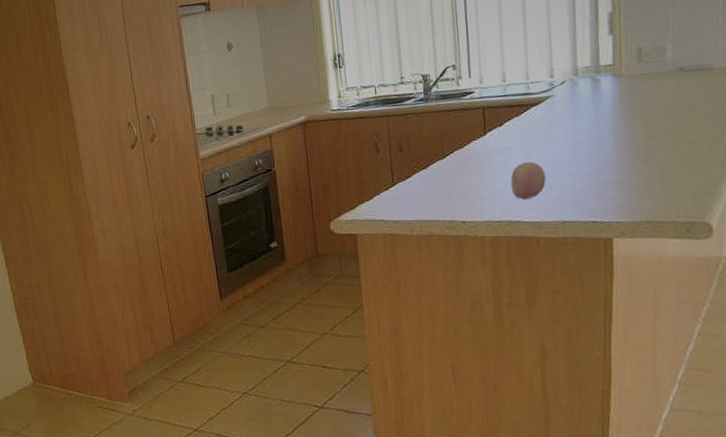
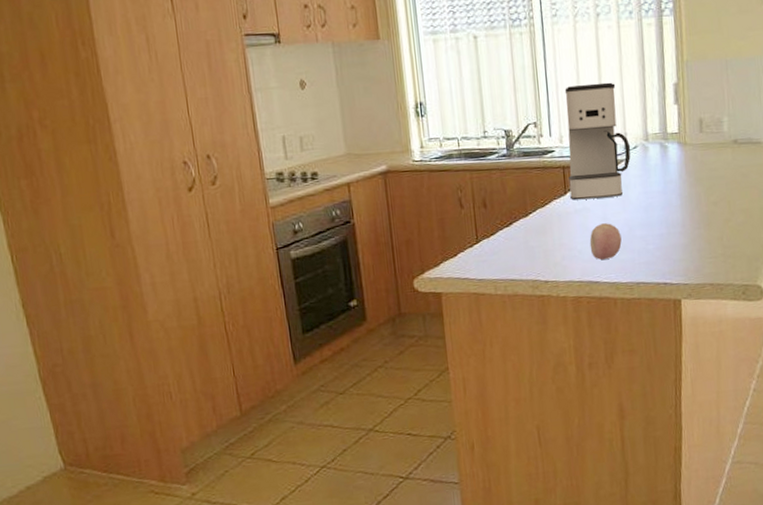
coffee maker: none [486,18,558,140] -> present [564,82,631,200]

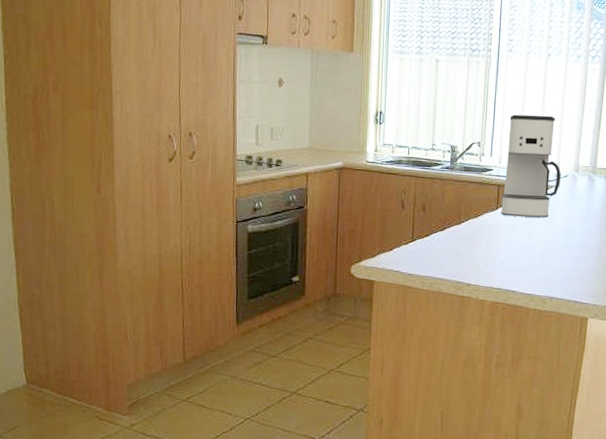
fruit: present [589,223,622,260] -> none [512,240,542,272]

